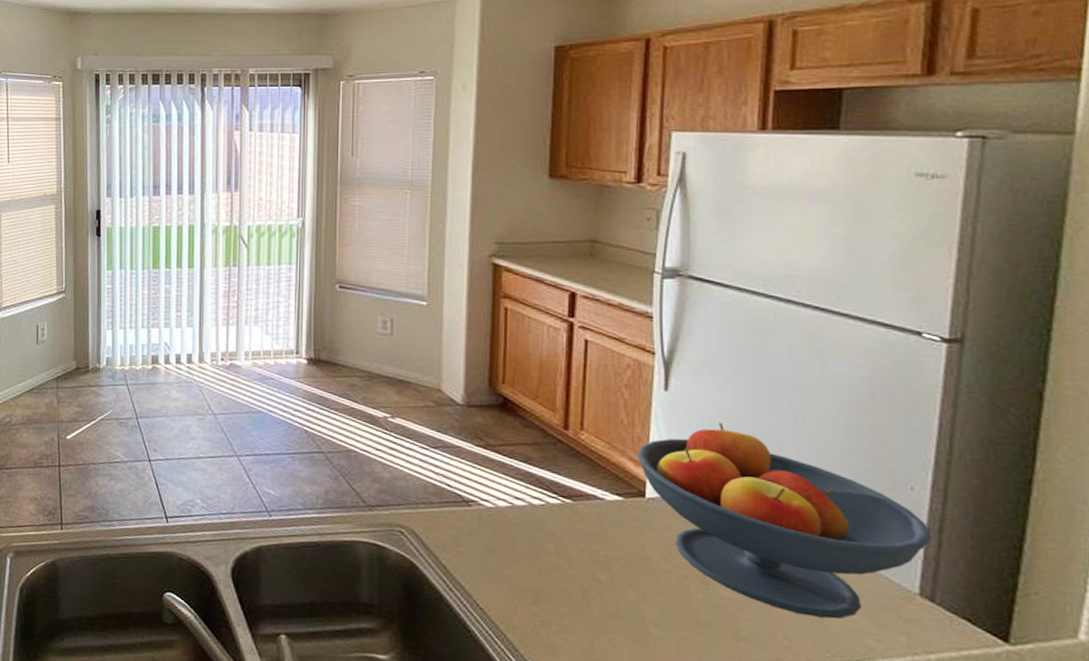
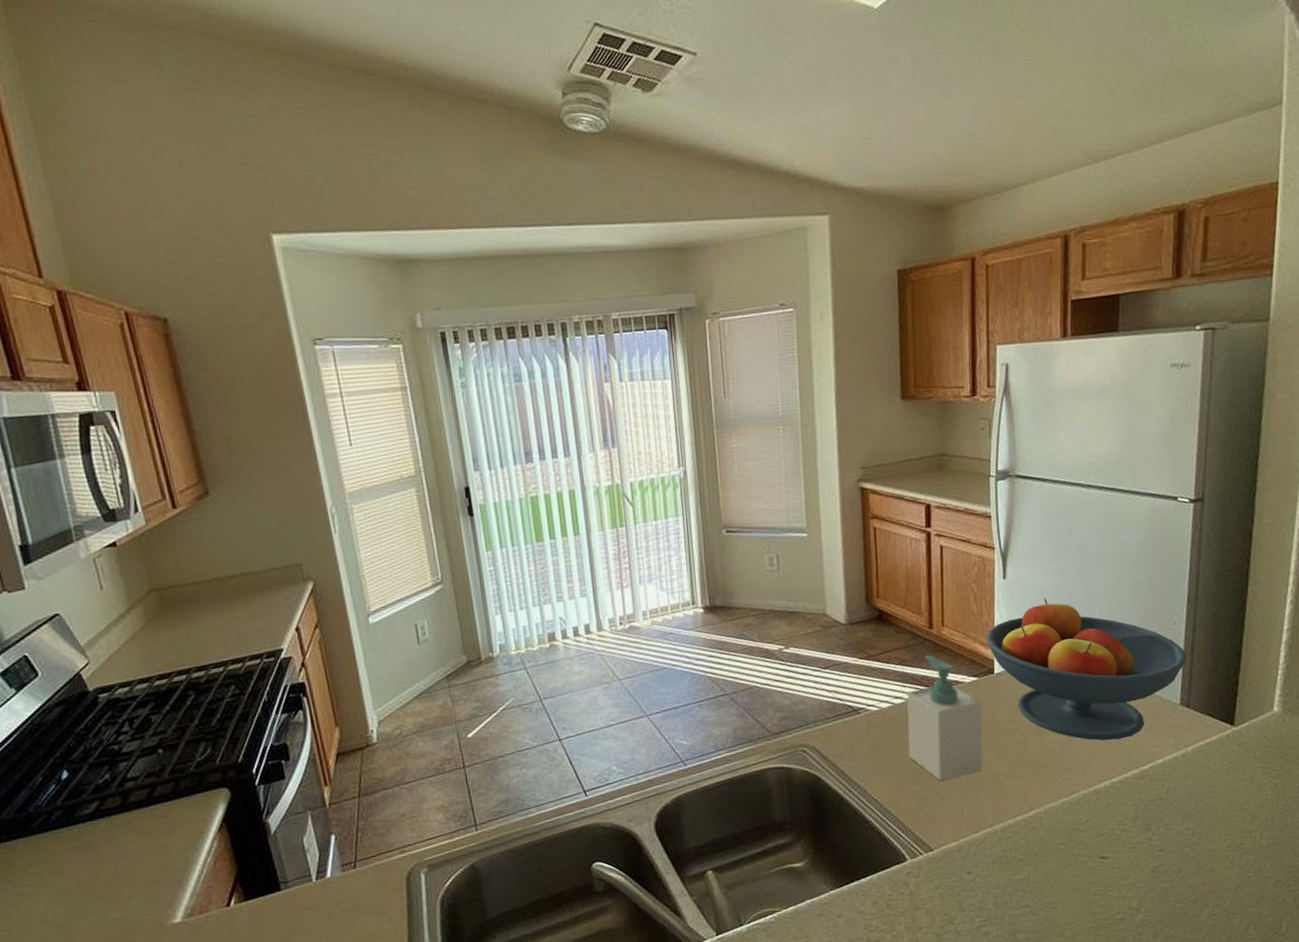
soap bottle: none [527,458,627,609] -> present [907,655,983,781]

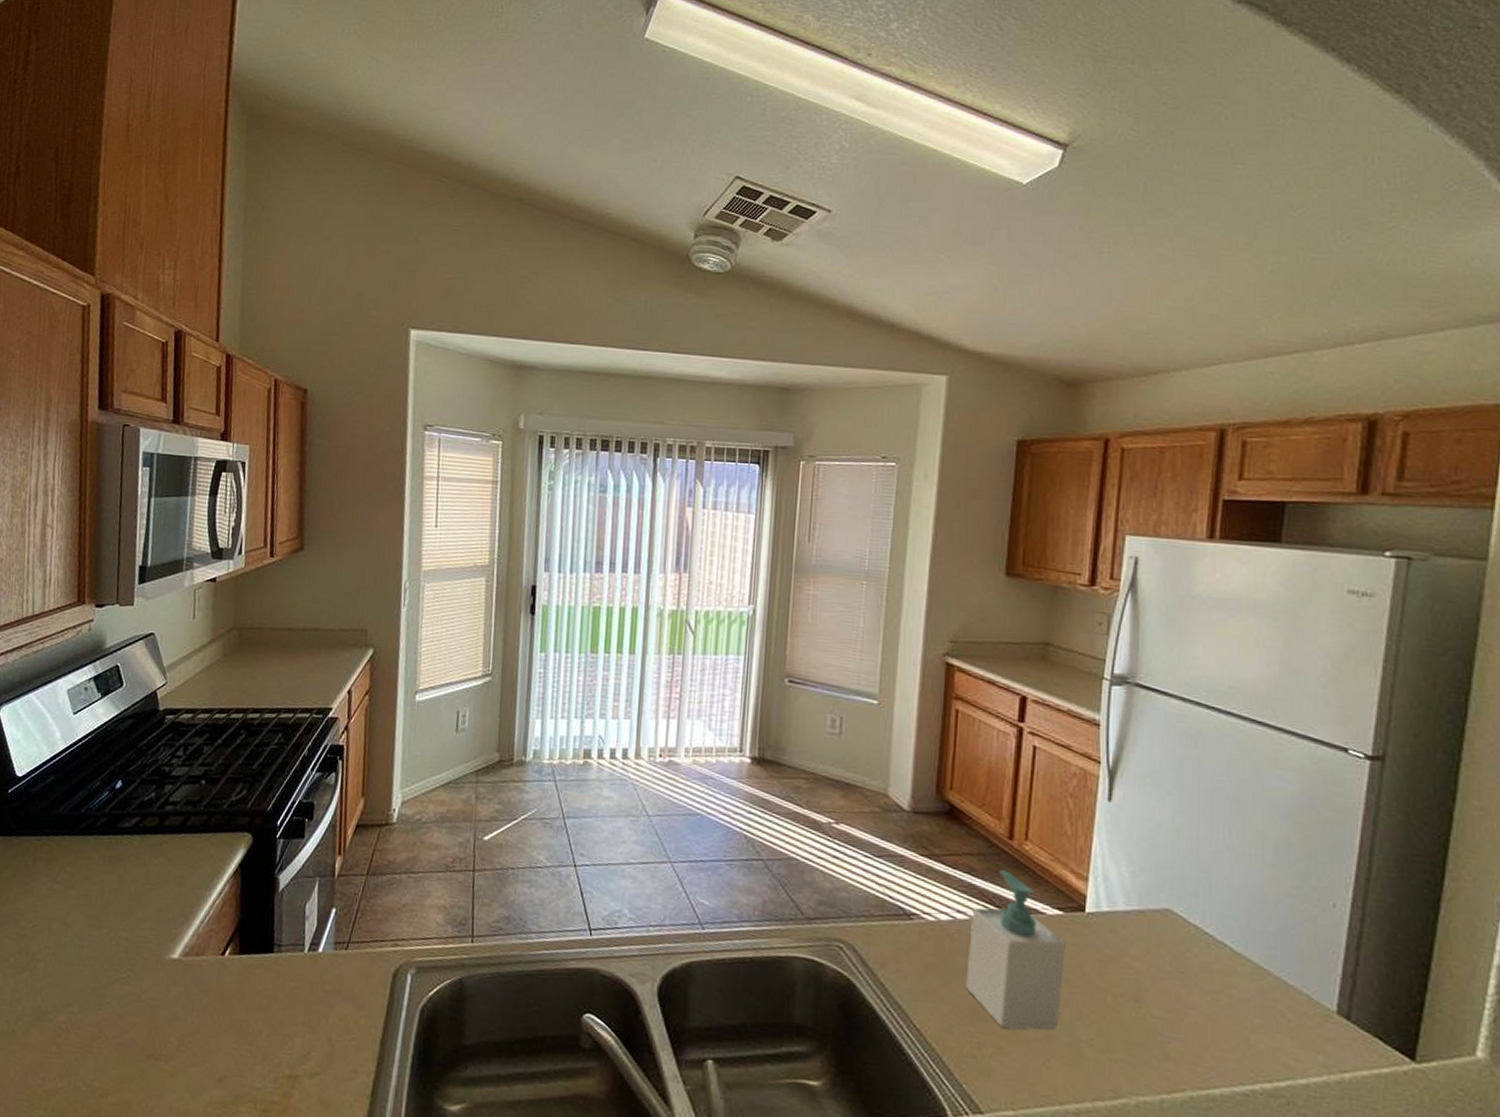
fruit bowl: present [986,598,1187,741] -> none [1079,835,1350,1038]

